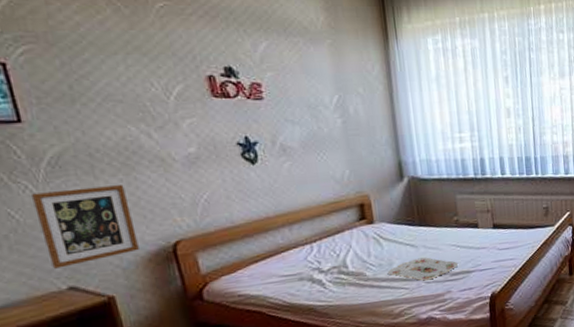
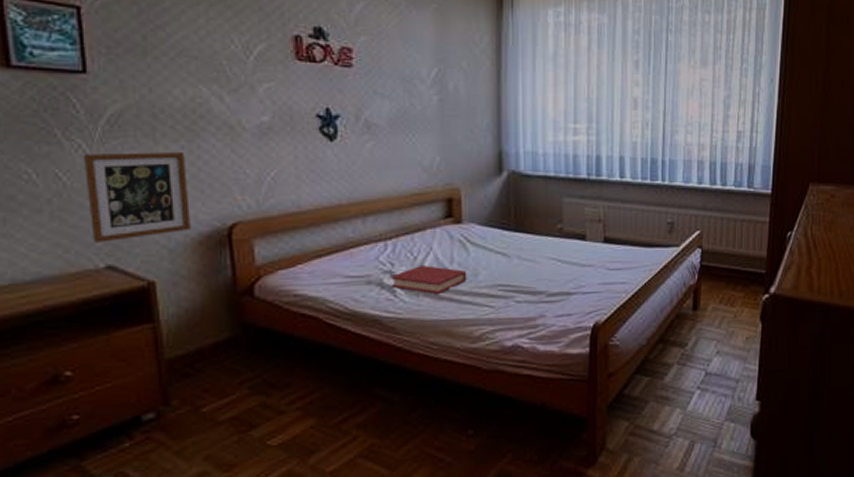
hardback book: none [320,260,384,284] -> present [392,265,467,295]
serving tray: present [387,257,459,281] -> none [471,270,558,299]

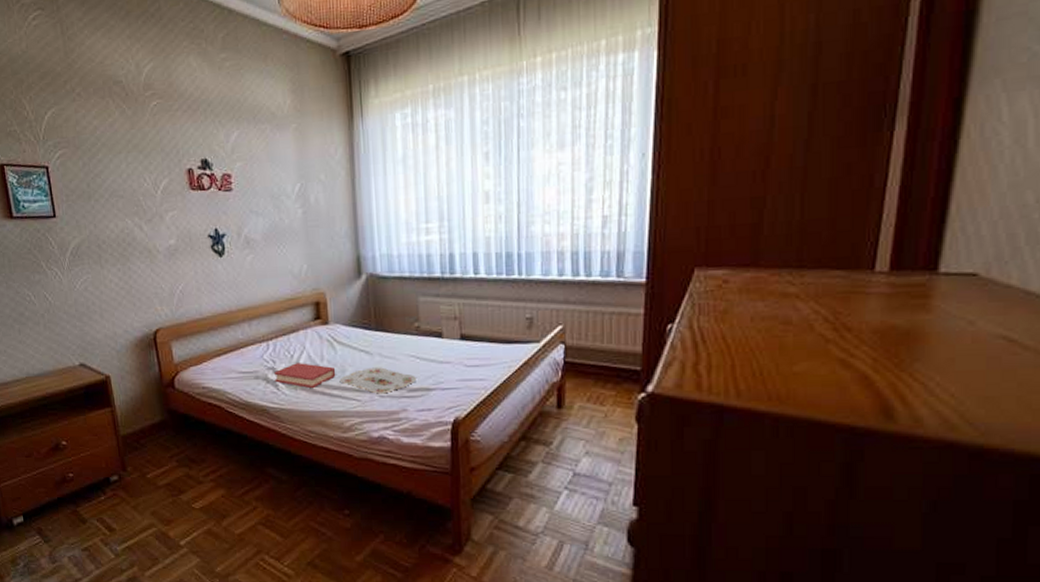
picture frame: present [82,152,190,243] -> none [59,274,129,346]
serving tray: none [471,270,558,299] -> present [339,367,417,394]

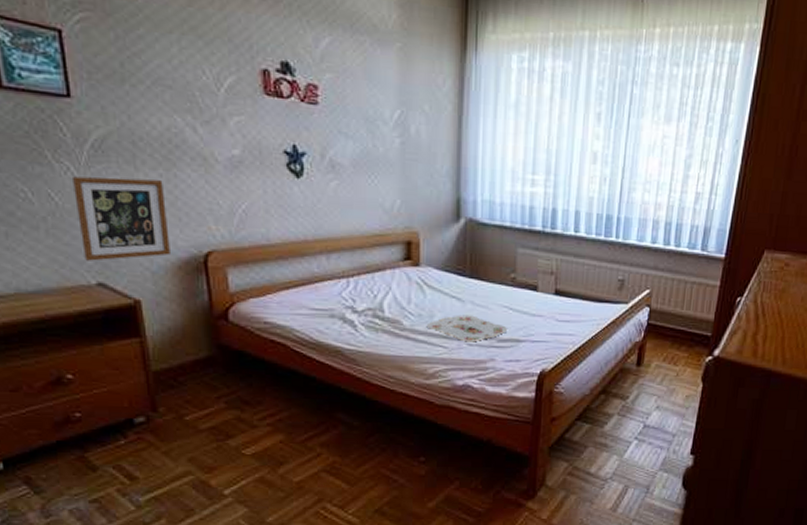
picture frame: none [59,274,129,346] -> present [71,176,170,261]
hardback book: present [274,363,336,389] -> none [353,304,423,332]

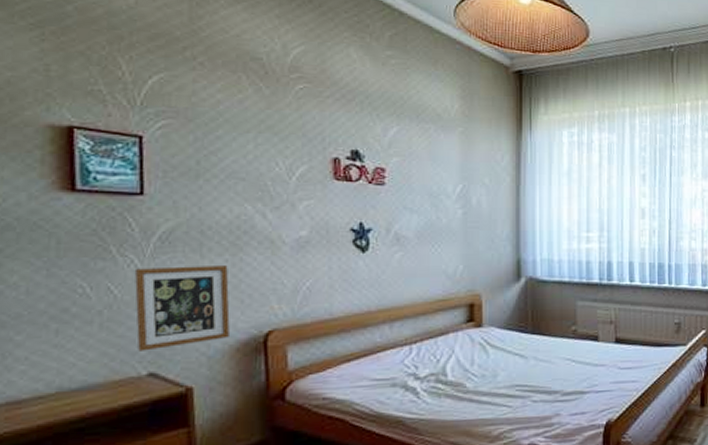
serving tray: present [426,315,508,342] -> none [490,371,572,399]

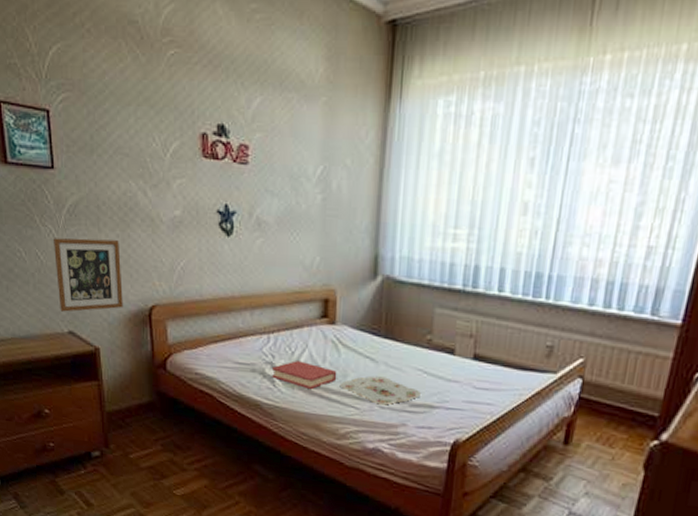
hardback book: none [416,368,487,396] -> present [272,361,337,390]
serving tray: none [490,371,572,399] -> present [339,375,422,405]

